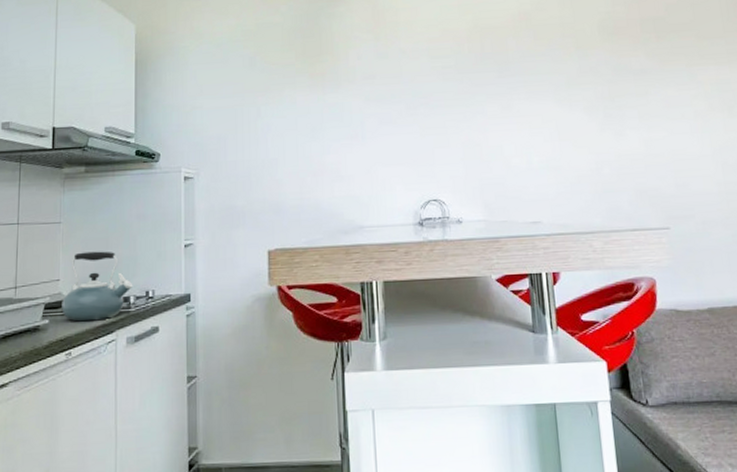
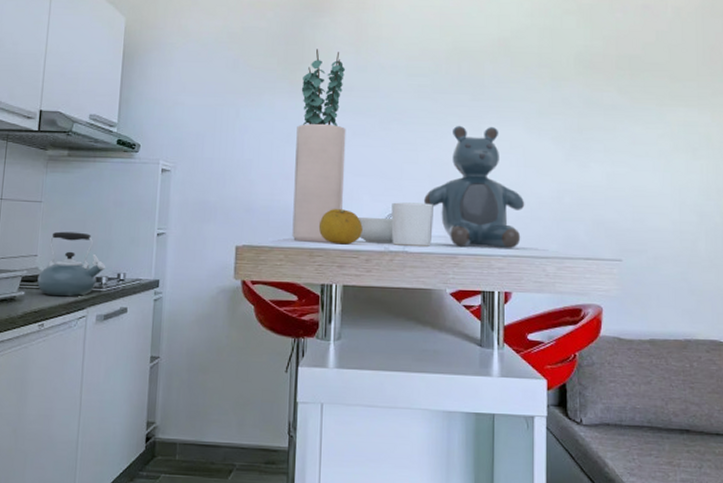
vase: none [321,39,377,240] -> present [292,49,346,243]
fruit: none [353,201,399,239] -> present [319,209,363,245]
bowl: none [392,207,432,234] -> present [357,218,393,244]
mug: none [426,187,472,235] -> present [391,202,433,248]
stuffed animal: none [458,103,564,230] -> present [423,125,525,249]

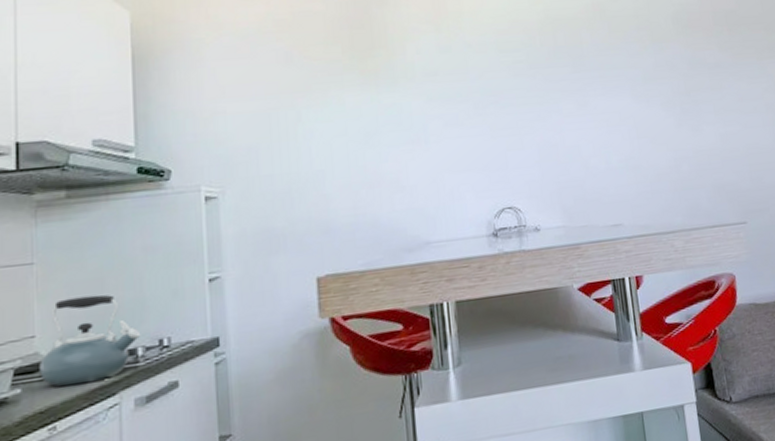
vase: present [292,49,346,243] -> none [375,31,444,260]
fruit: present [319,209,363,245] -> none [418,213,471,255]
bowl: present [357,218,393,244] -> none [463,216,508,248]
mug: present [391,202,433,248] -> none [500,192,550,245]
stuffed animal: present [423,125,525,249] -> none [534,99,645,236]

